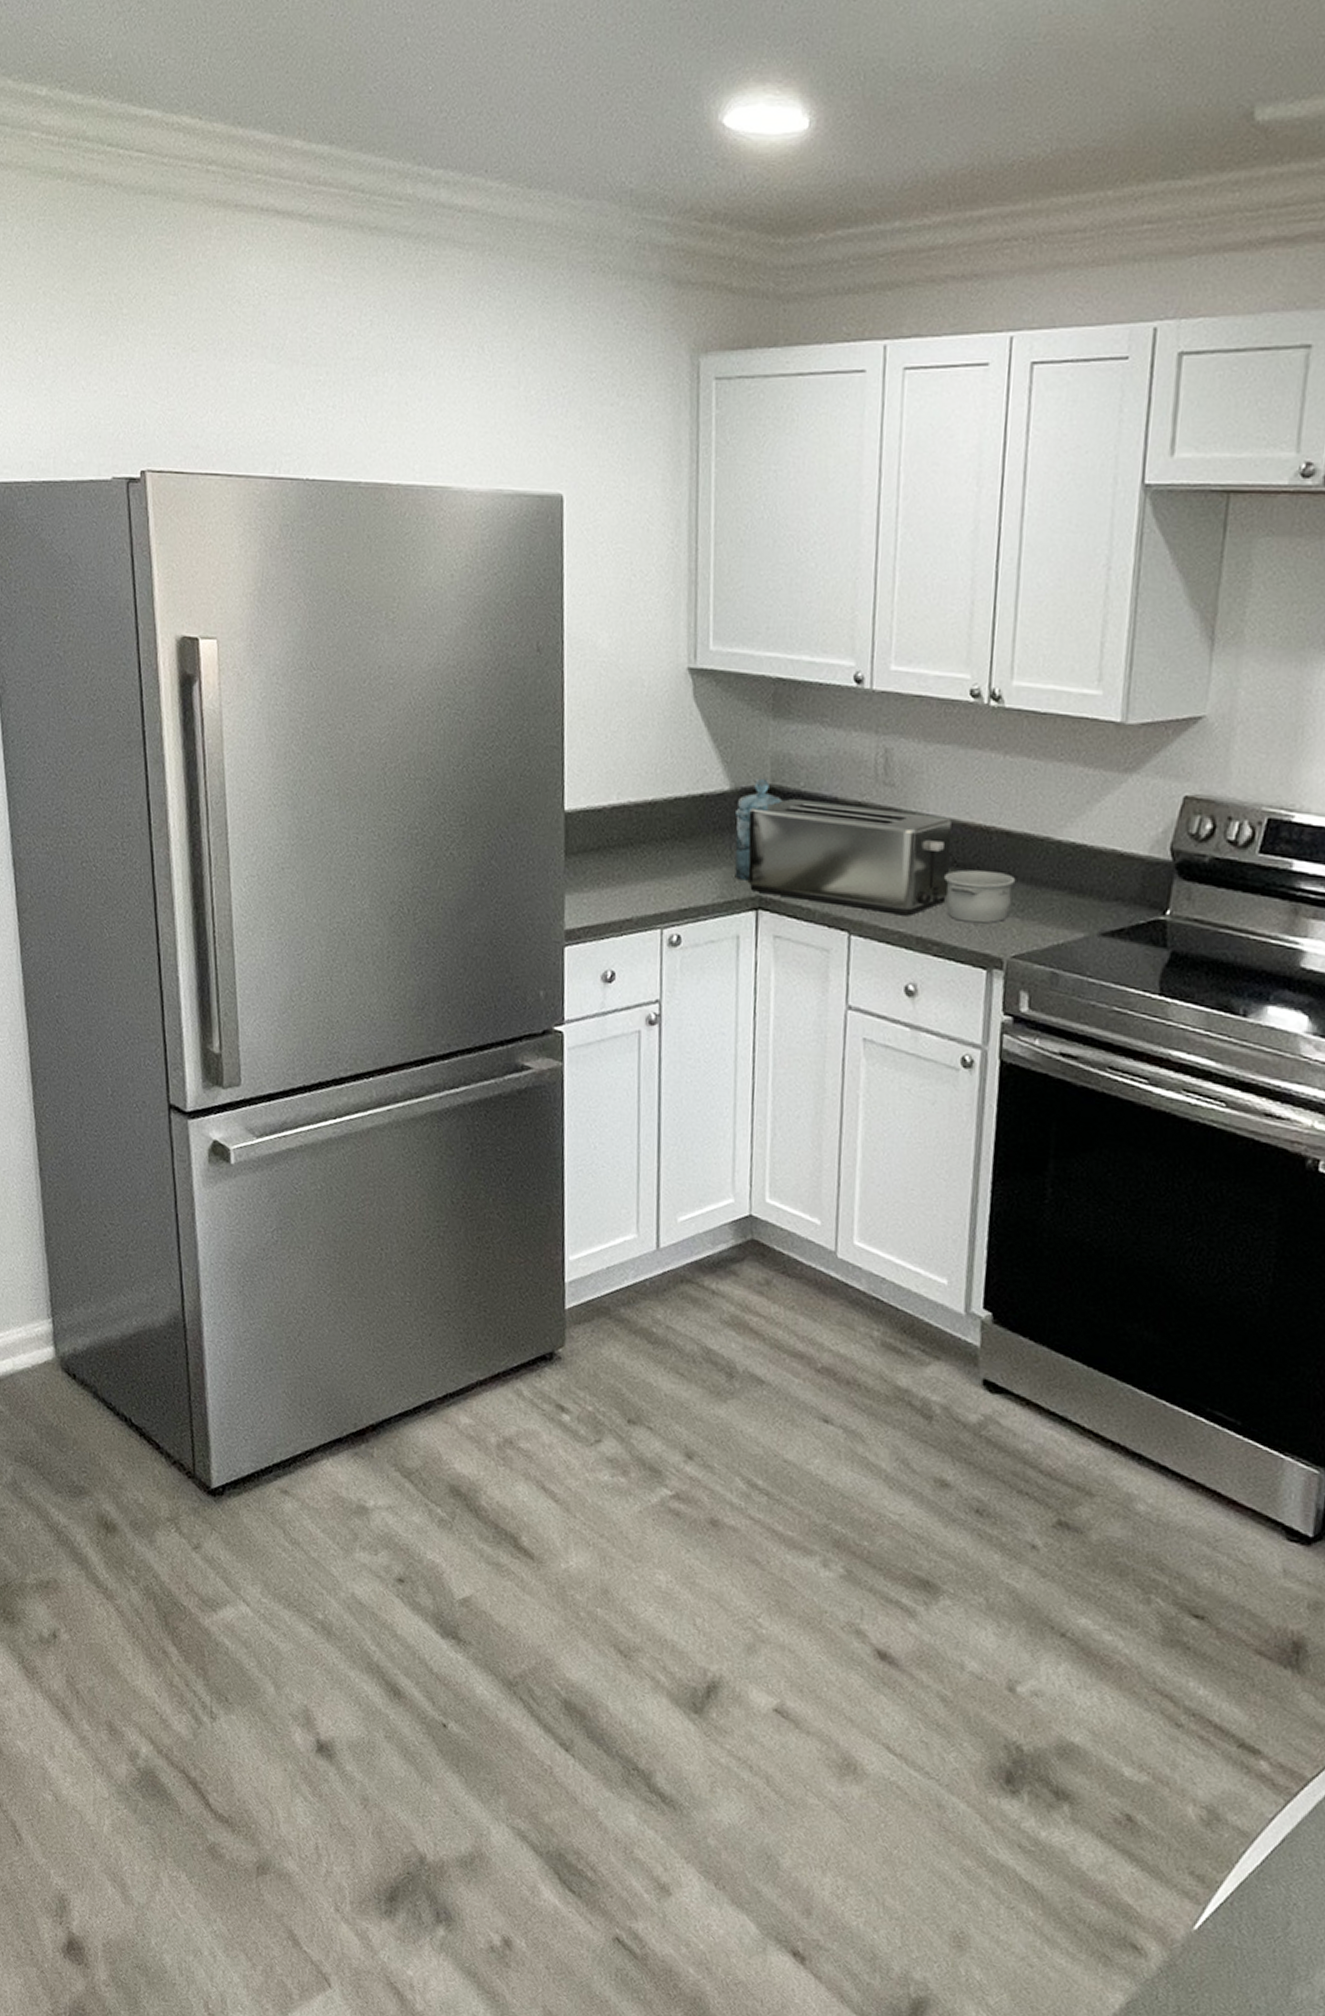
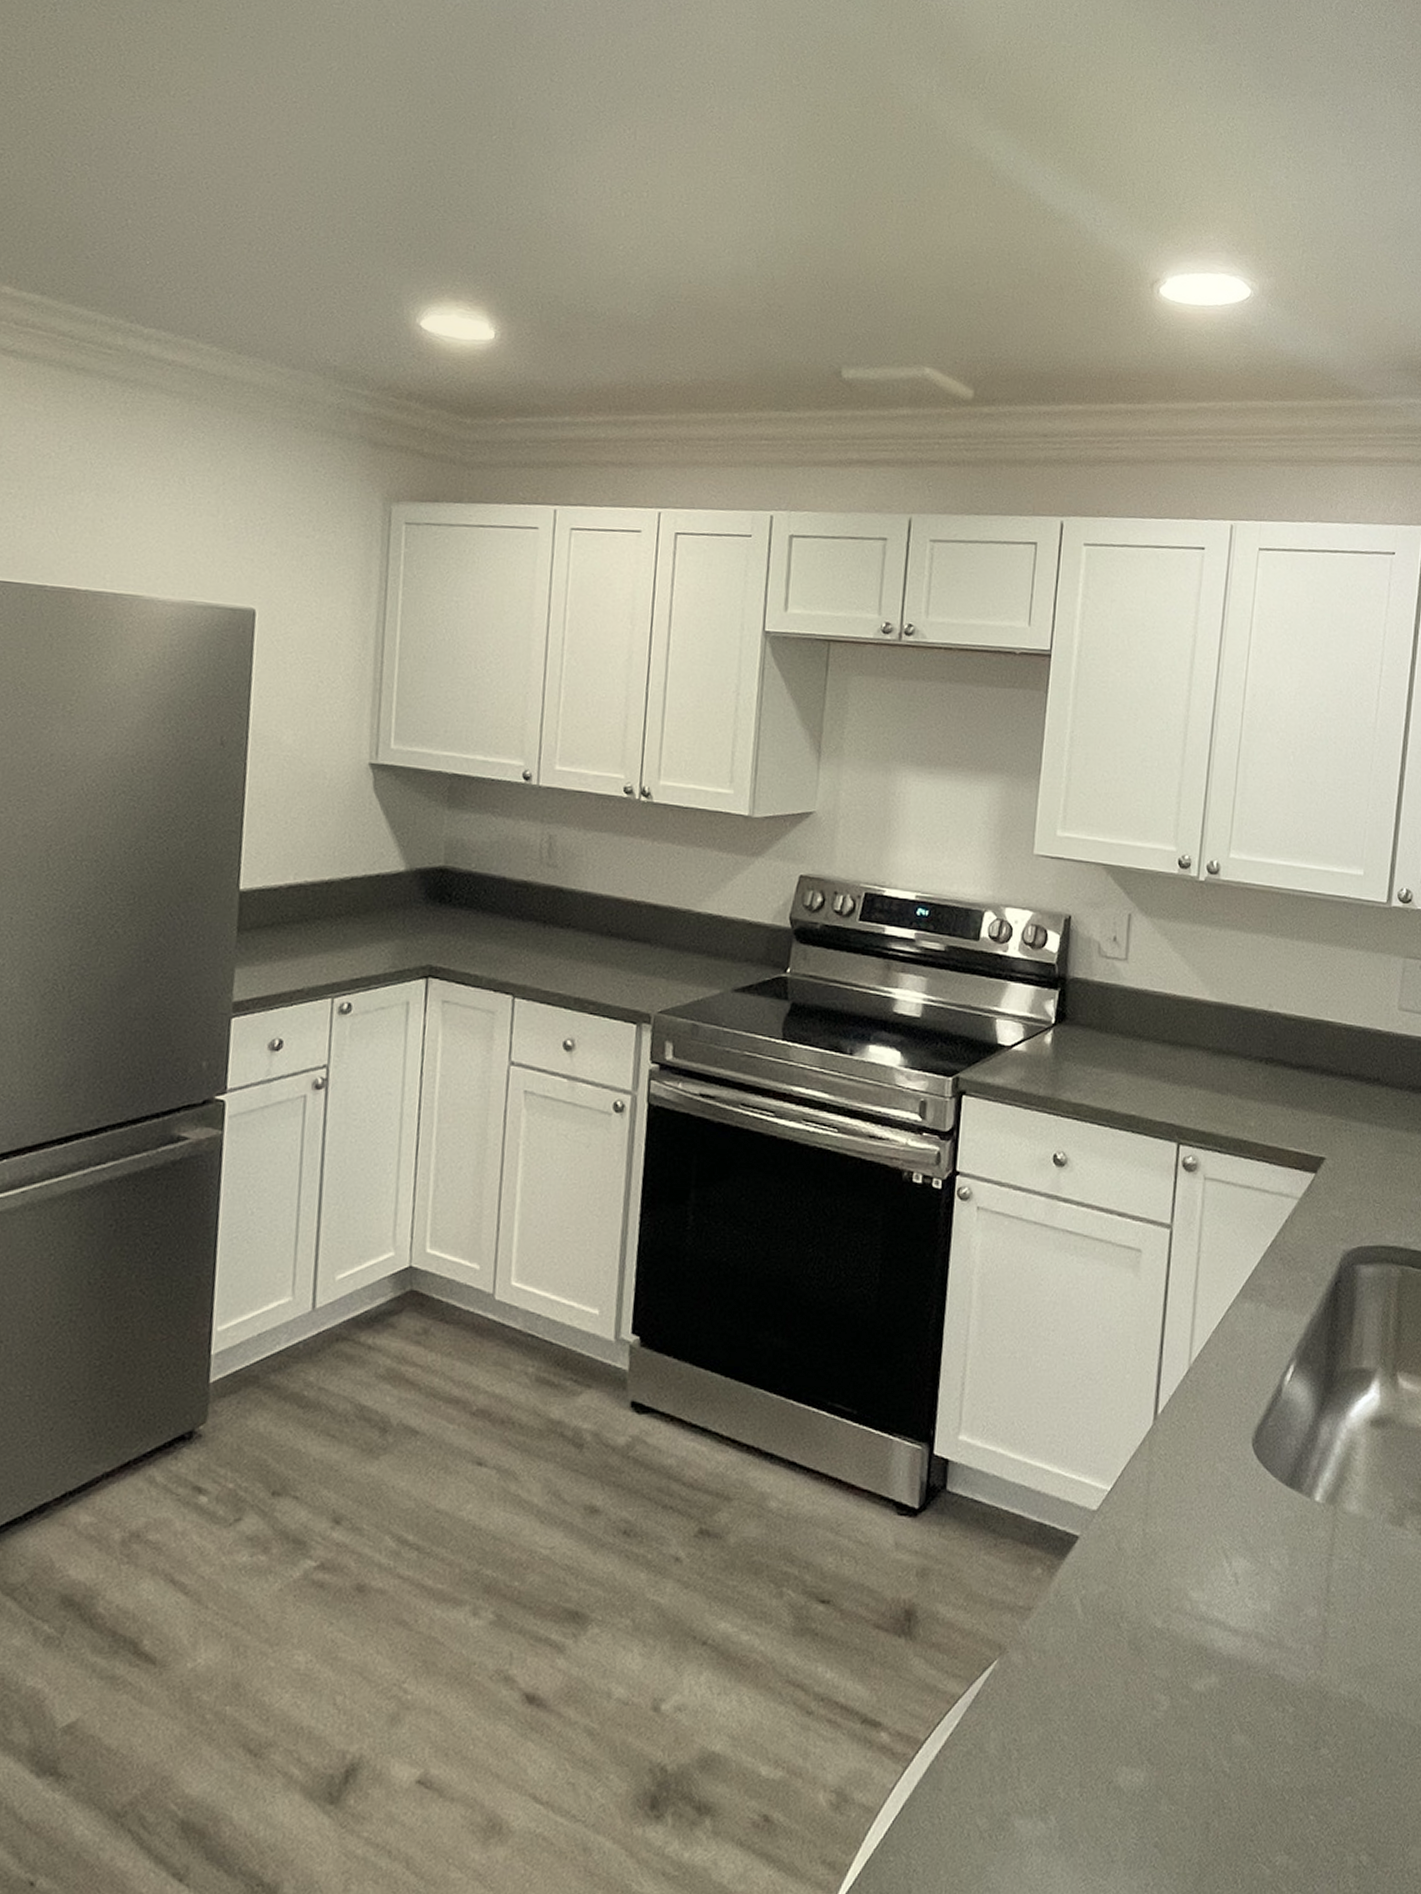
canister: present [734,778,783,881] -> none [407,860,455,952]
toaster: present [747,799,952,916] -> none [419,878,607,980]
cooking pot: present [943,869,1016,924] -> none [599,938,662,985]

